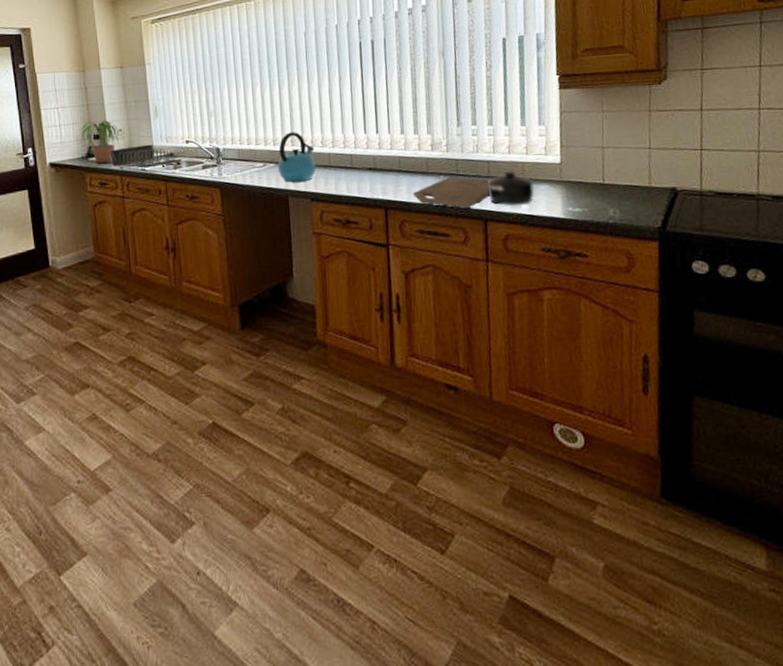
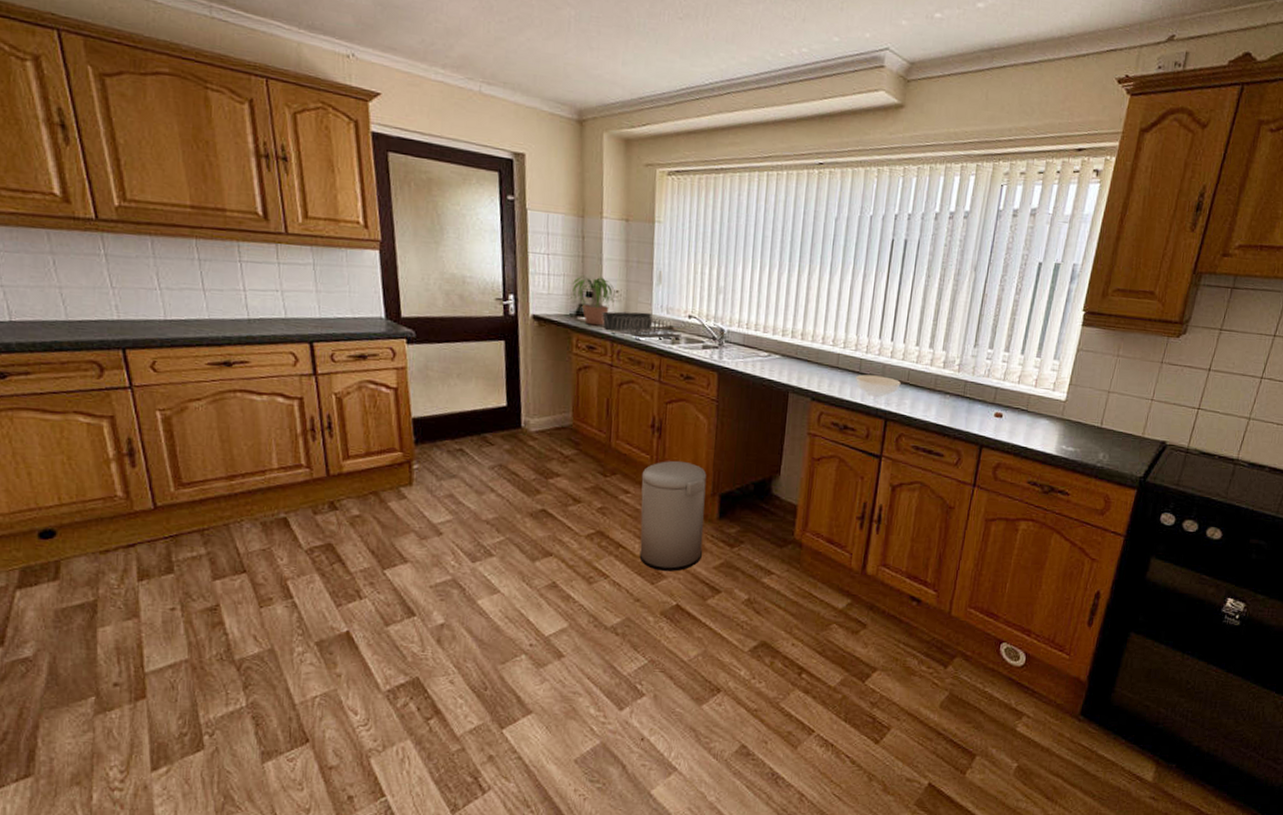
pedal bin: none [163,277,230,389] -> present [639,460,707,572]
kettle: present [277,132,316,182] -> none [782,324,825,379]
bowl: none [349,167,394,188] -> present [856,374,901,397]
cutting board: present [412,176,490,209] -> none [915,397,994,432]
saucepan: present [487,170,534,207] -> none [989,399,1036,438]

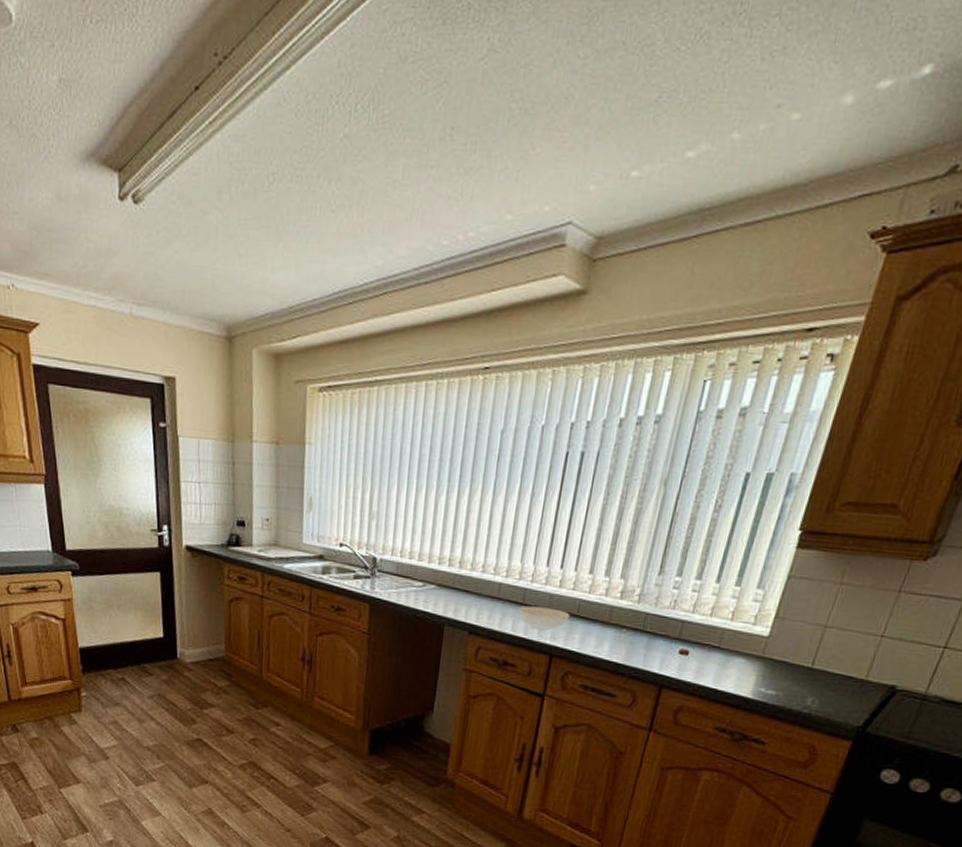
potted plant: present [569,277,616,326] -> none [220,505,267,556]
dish rack: present [601,311,681,341] -> none [251,540,332,571]
pedal bin: present [639,460,707,572] -> none [290,694,357,805]

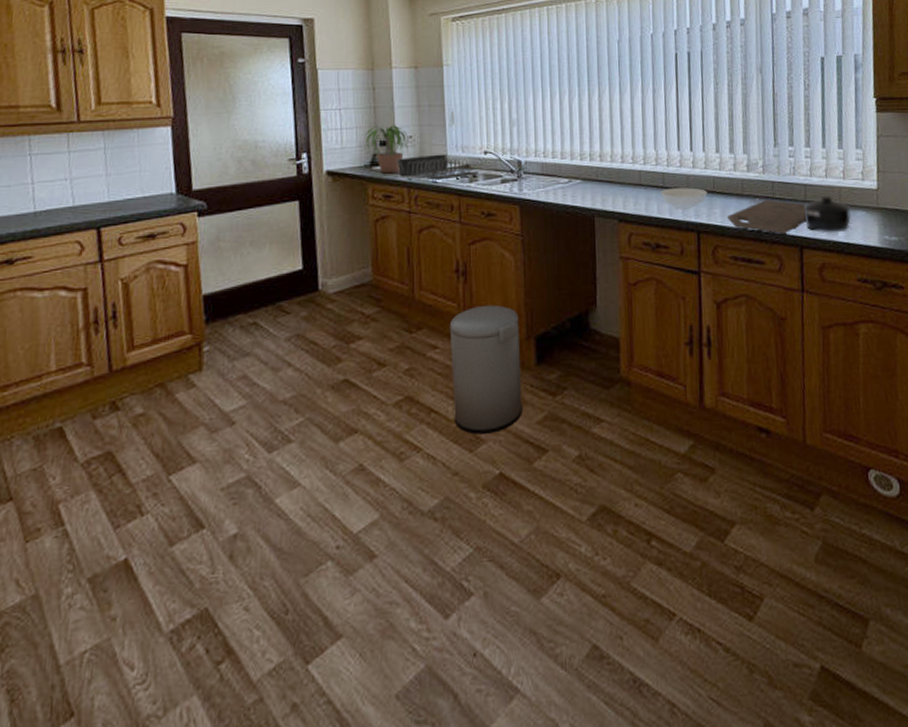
potted plant: none [220,505,267,556] -> present [363,125,410,174]
dish rack: none [251,540,332,571] -> present [395,154,479,183]
pedal bin: none [290,694,357,805] -> present [449,304,522,435]
cutting board: none [585,631,679,671] -> present [726,199,806,234]
saucepan: none [672,634,730,678] -> present [804,194,851,234]

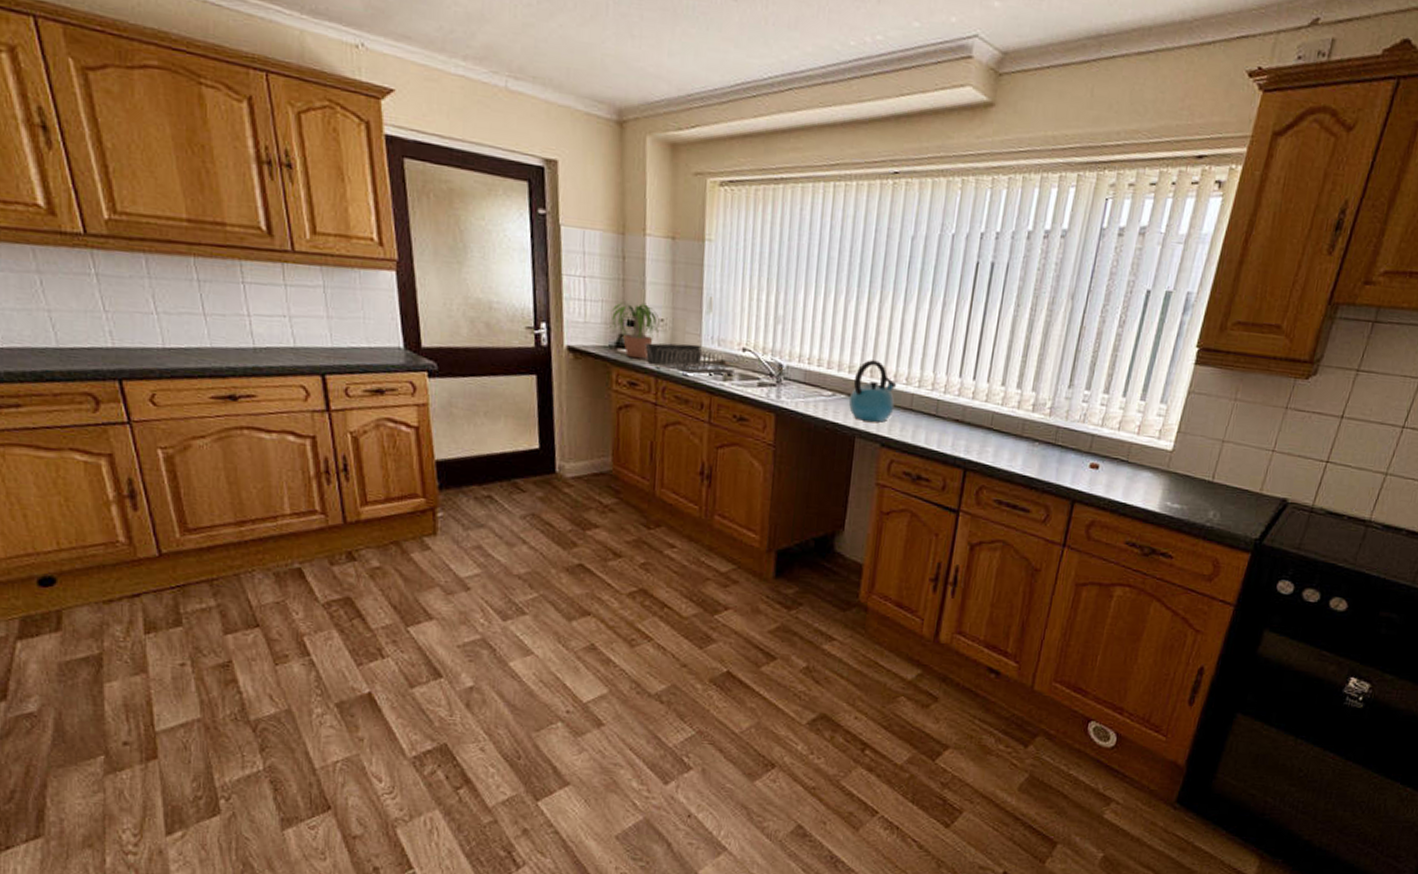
pedal bin: present [449,304,522,435] -> none [686,512,762,635]
kettle: none [584,146,626,201] -> present [848,360,897,422]
bowl: present [661,187,707,210] -> none [931,417,983,444]
cutting board: present [726,199,806,234] -> none [998,445,1089,485]
saucepan: present [804,194,851,234] -> none [1083,448,1138,492]

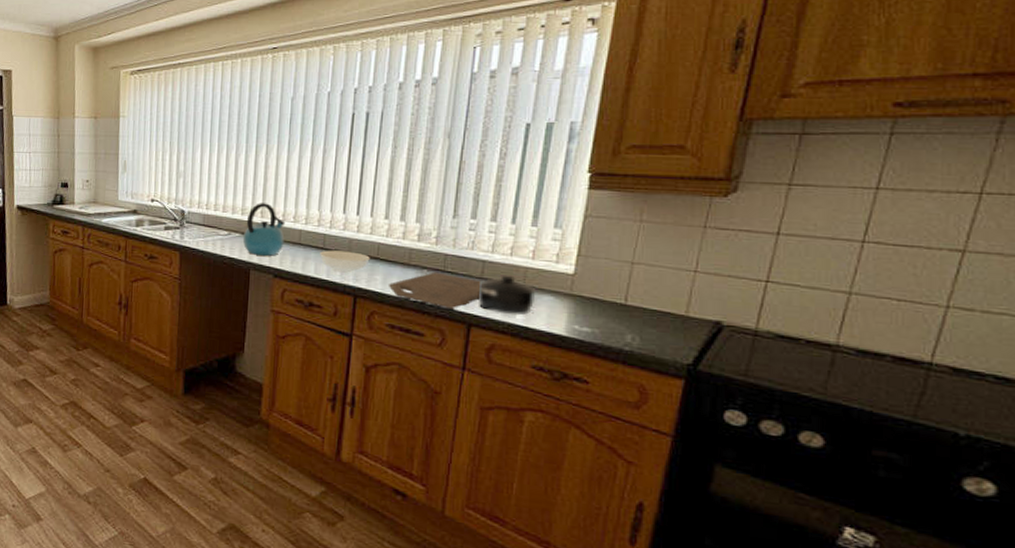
potted plant: present [608,303,661,360] -> none [47,169,87,213]
dish rack: present [643,343,734,376] -> none [73,198,145,224]
bowl: none [931,417,983,444] -> present [320,250,370,273]
cutting board: none [998,445,1089,485] -> present [387,272,482,309]
saucepan: none [1083,448,1138,492] -> present [478,273,536,316]

